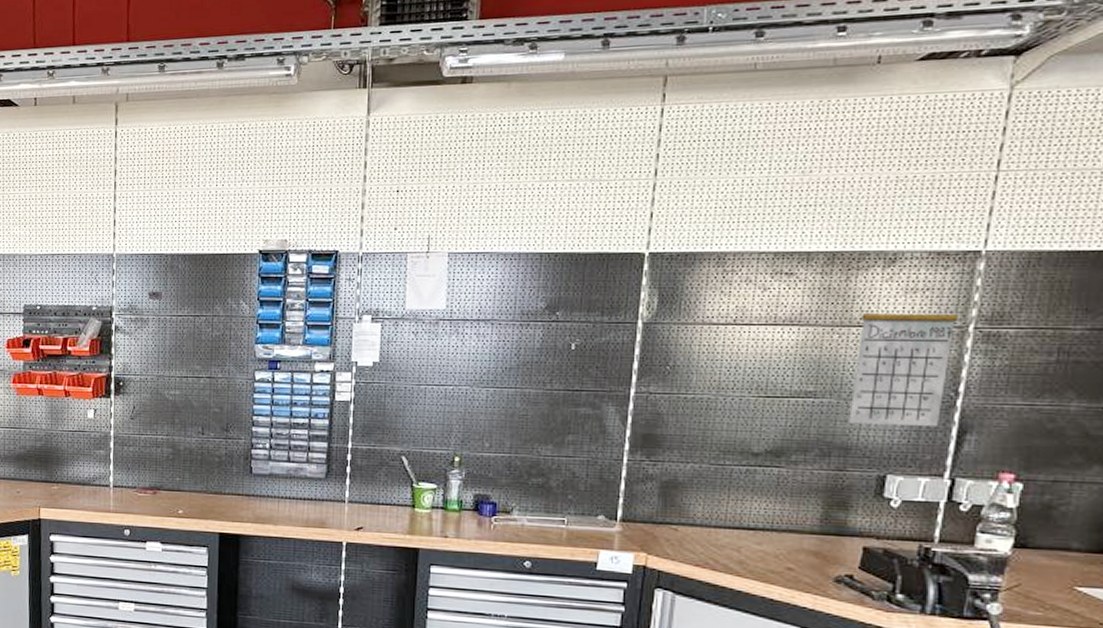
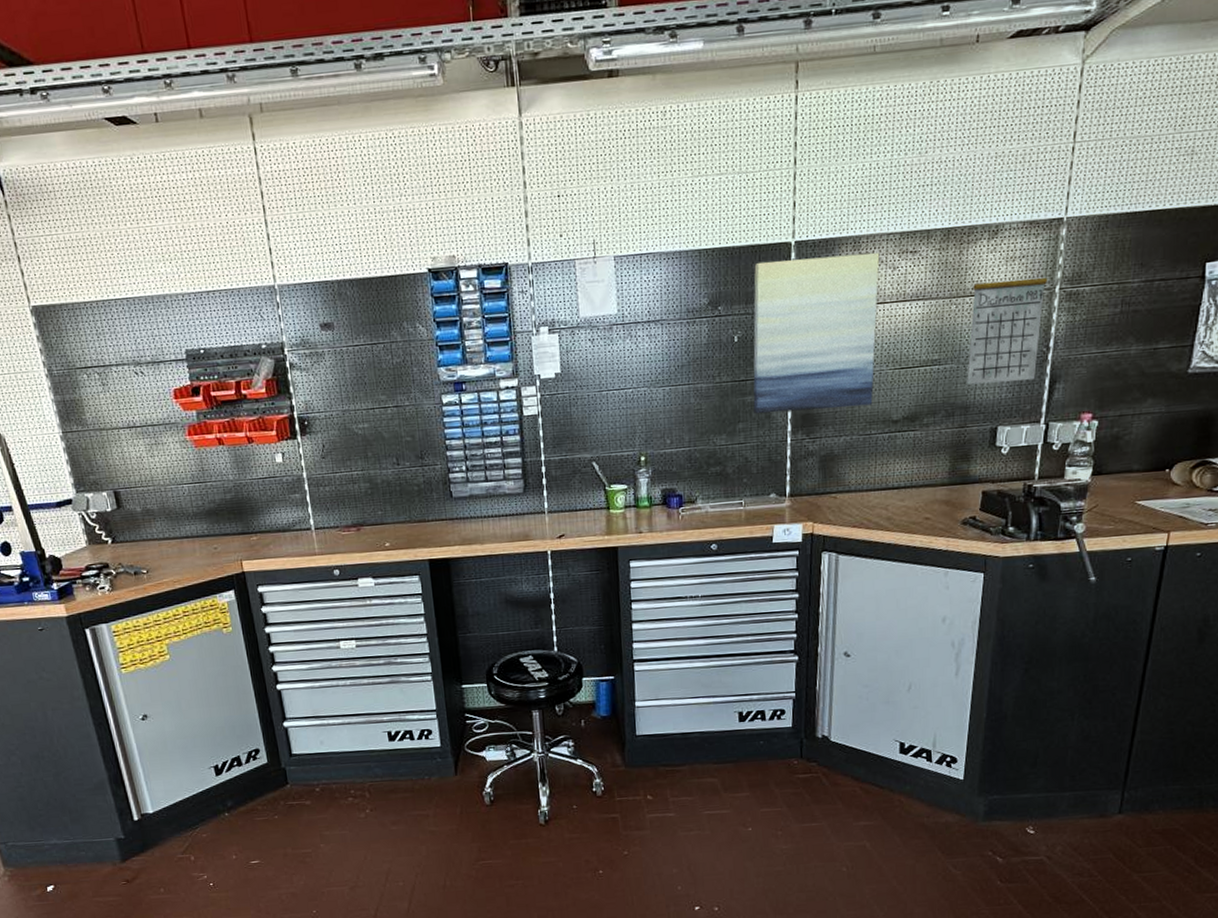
wall art: none [587,270,748,433] -> present [753,252,880,414]

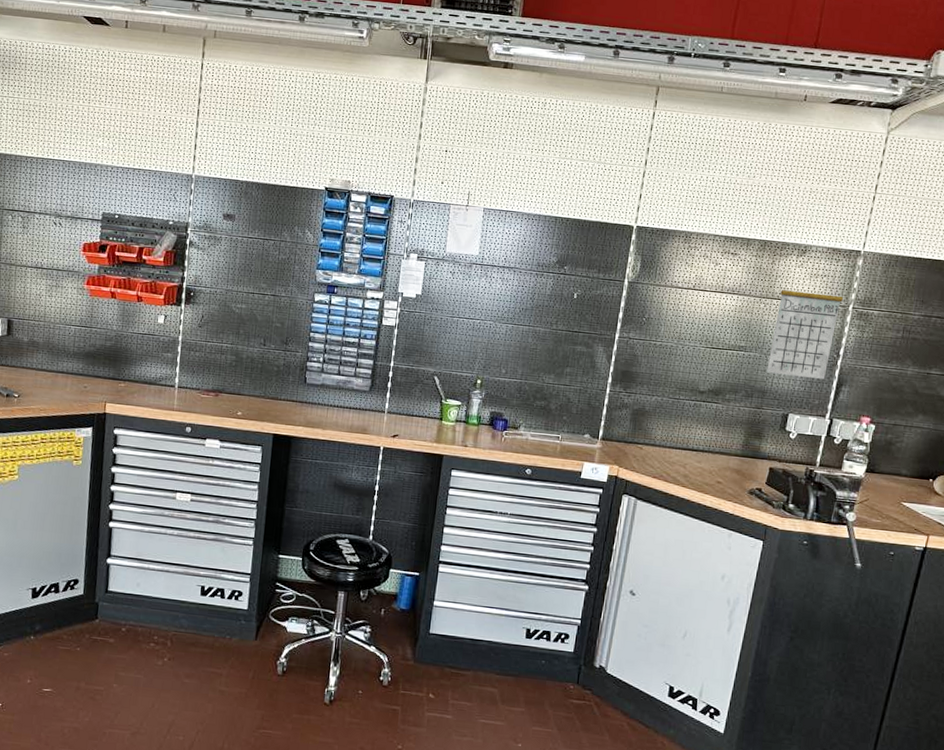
wall art: present [753,252,880,414] -> none [581,236,706,374]

